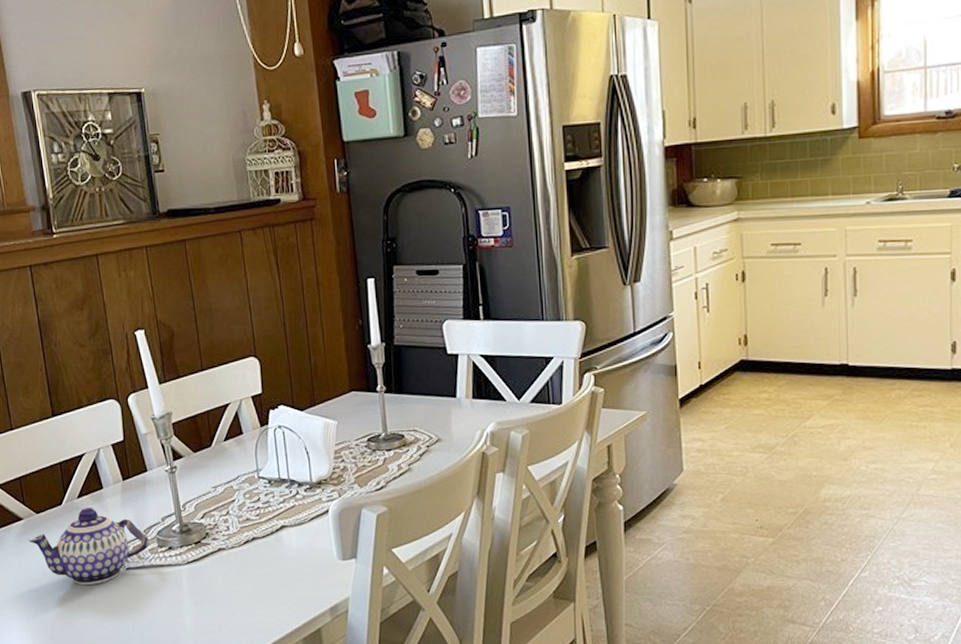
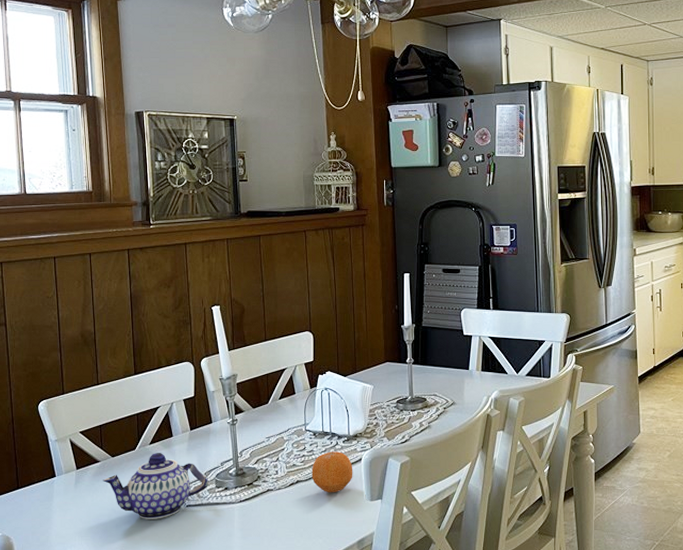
fruit: none [269,502,320,552] -> present [311,451,353,493]

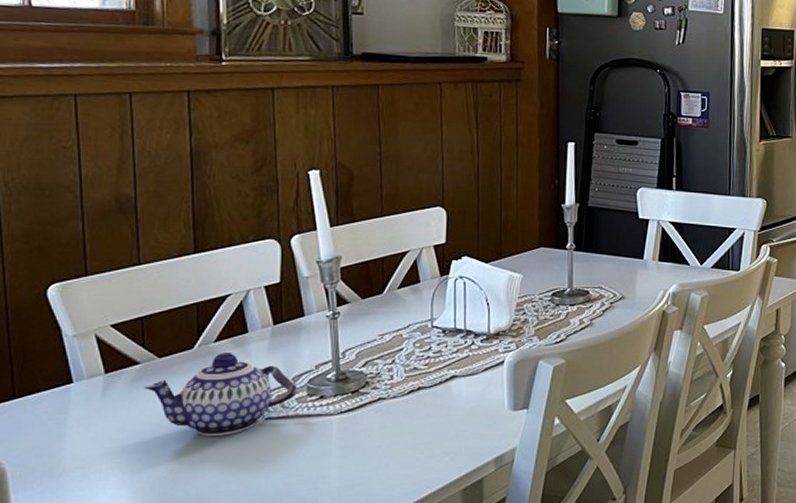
fruit: present [311,451,353,493] -> none [438,352,493,402]

